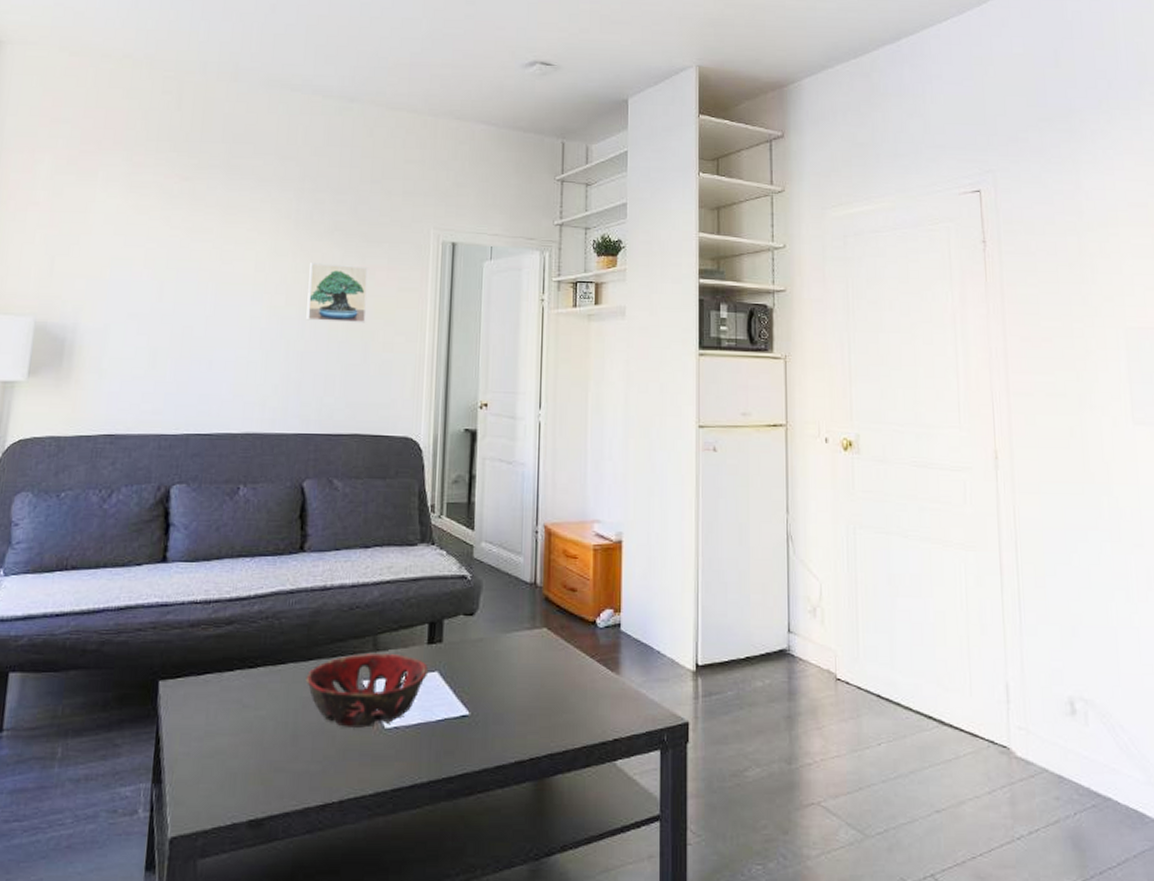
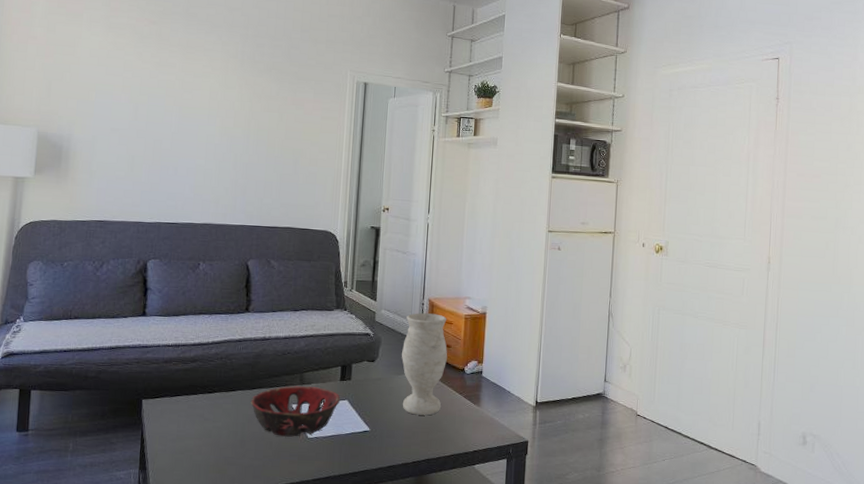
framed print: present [306,263,368,323] -> none [250,94,298,143]
vase: none [509,544,573,690] -> present [401,313,448,416]

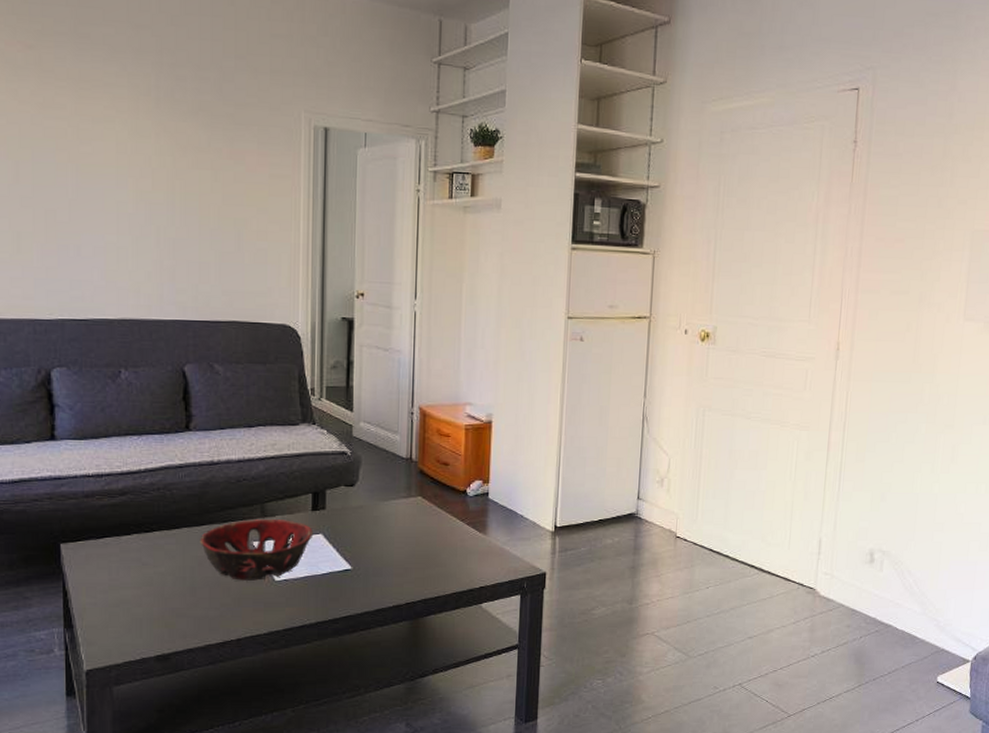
vase: present [401,313,448,416] -> none [387,424,446,548]

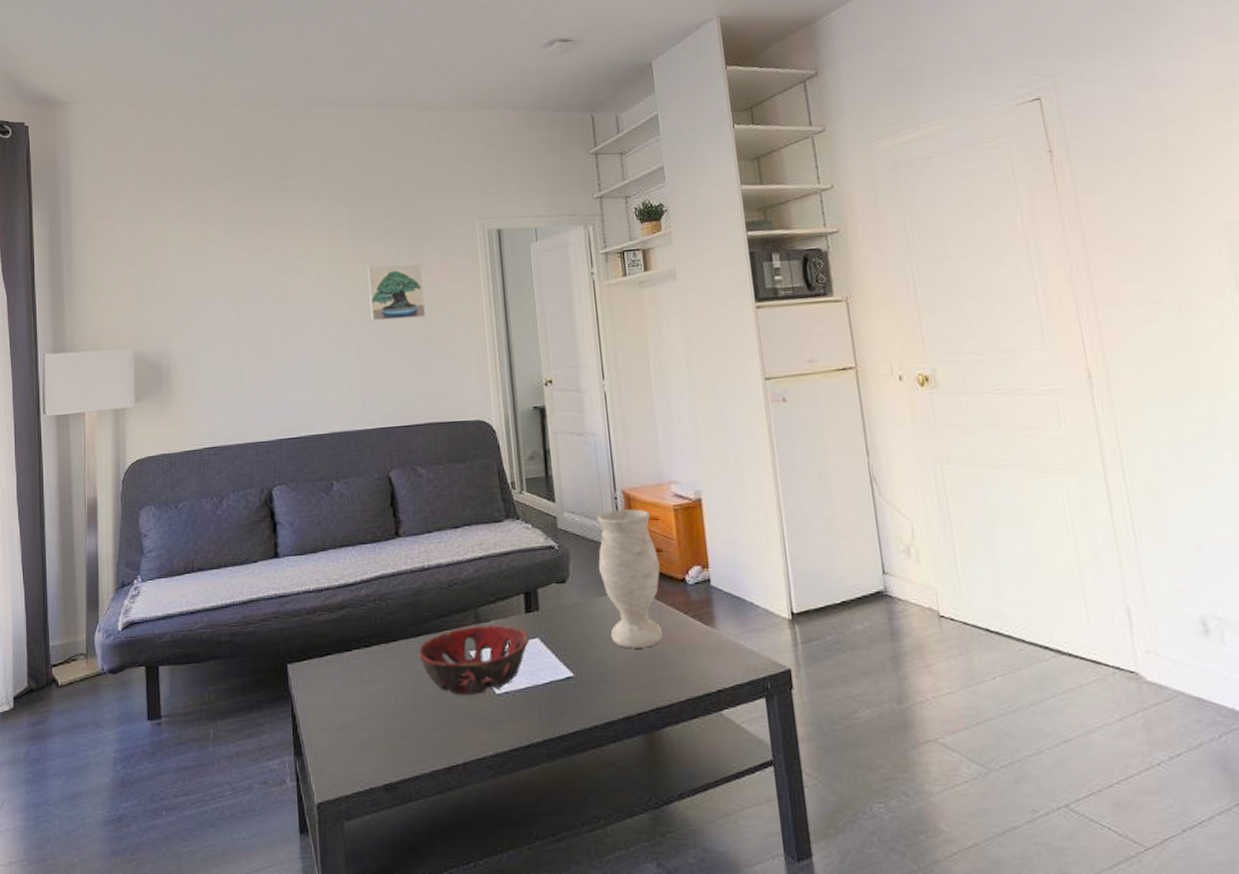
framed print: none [175,145,238,211] -> present [367,264,426,322]
vase: none [387,424,446,548] -> present [597,509,664,649]

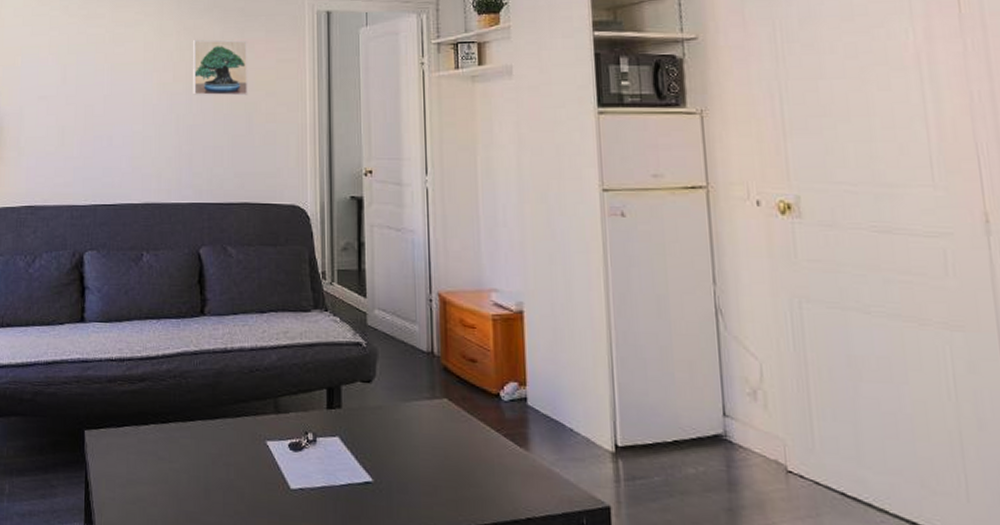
decorative bowl: present [417,625,530,696] -> none [213,415,330,487]
vase: present [597,509,664,649] -> none [406,313,474,462]

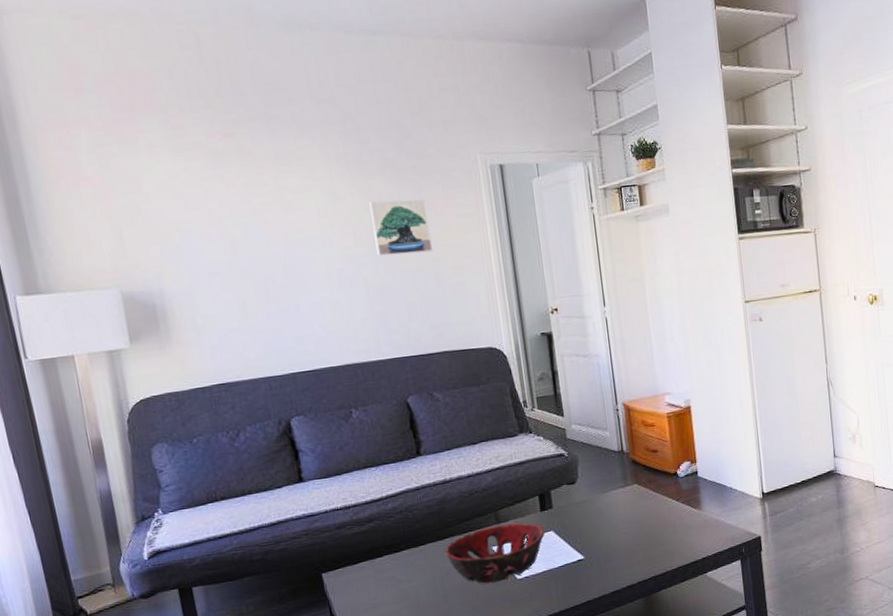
decorative bowl: none [213,415,330,487] -> present [444,523,546,584]

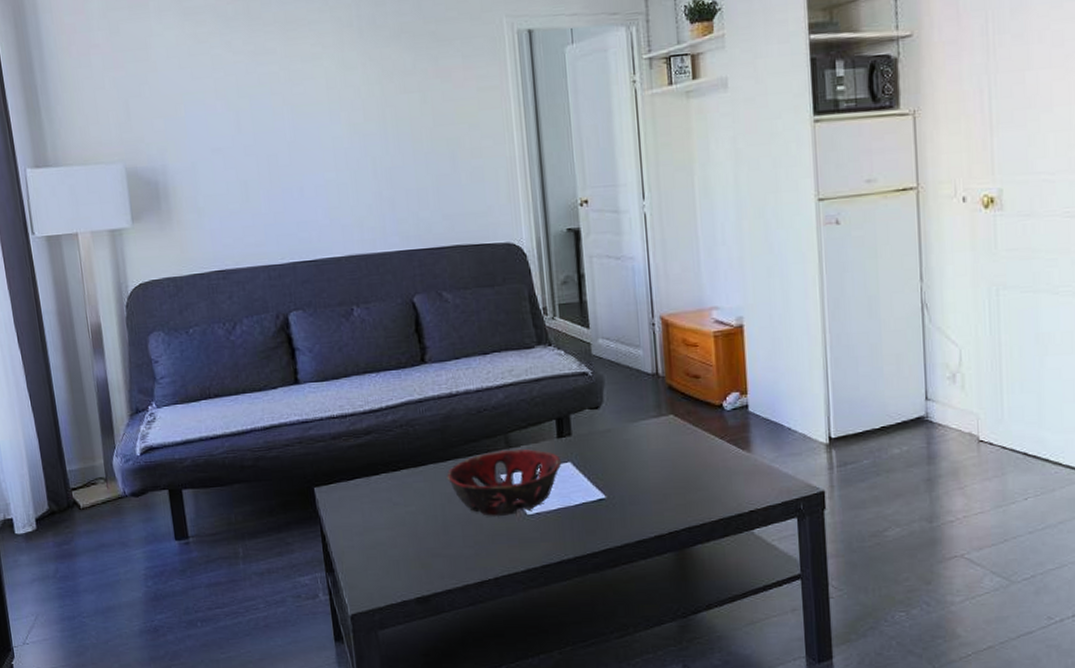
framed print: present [369,199,433,257] -> none [382,69,449,135]

